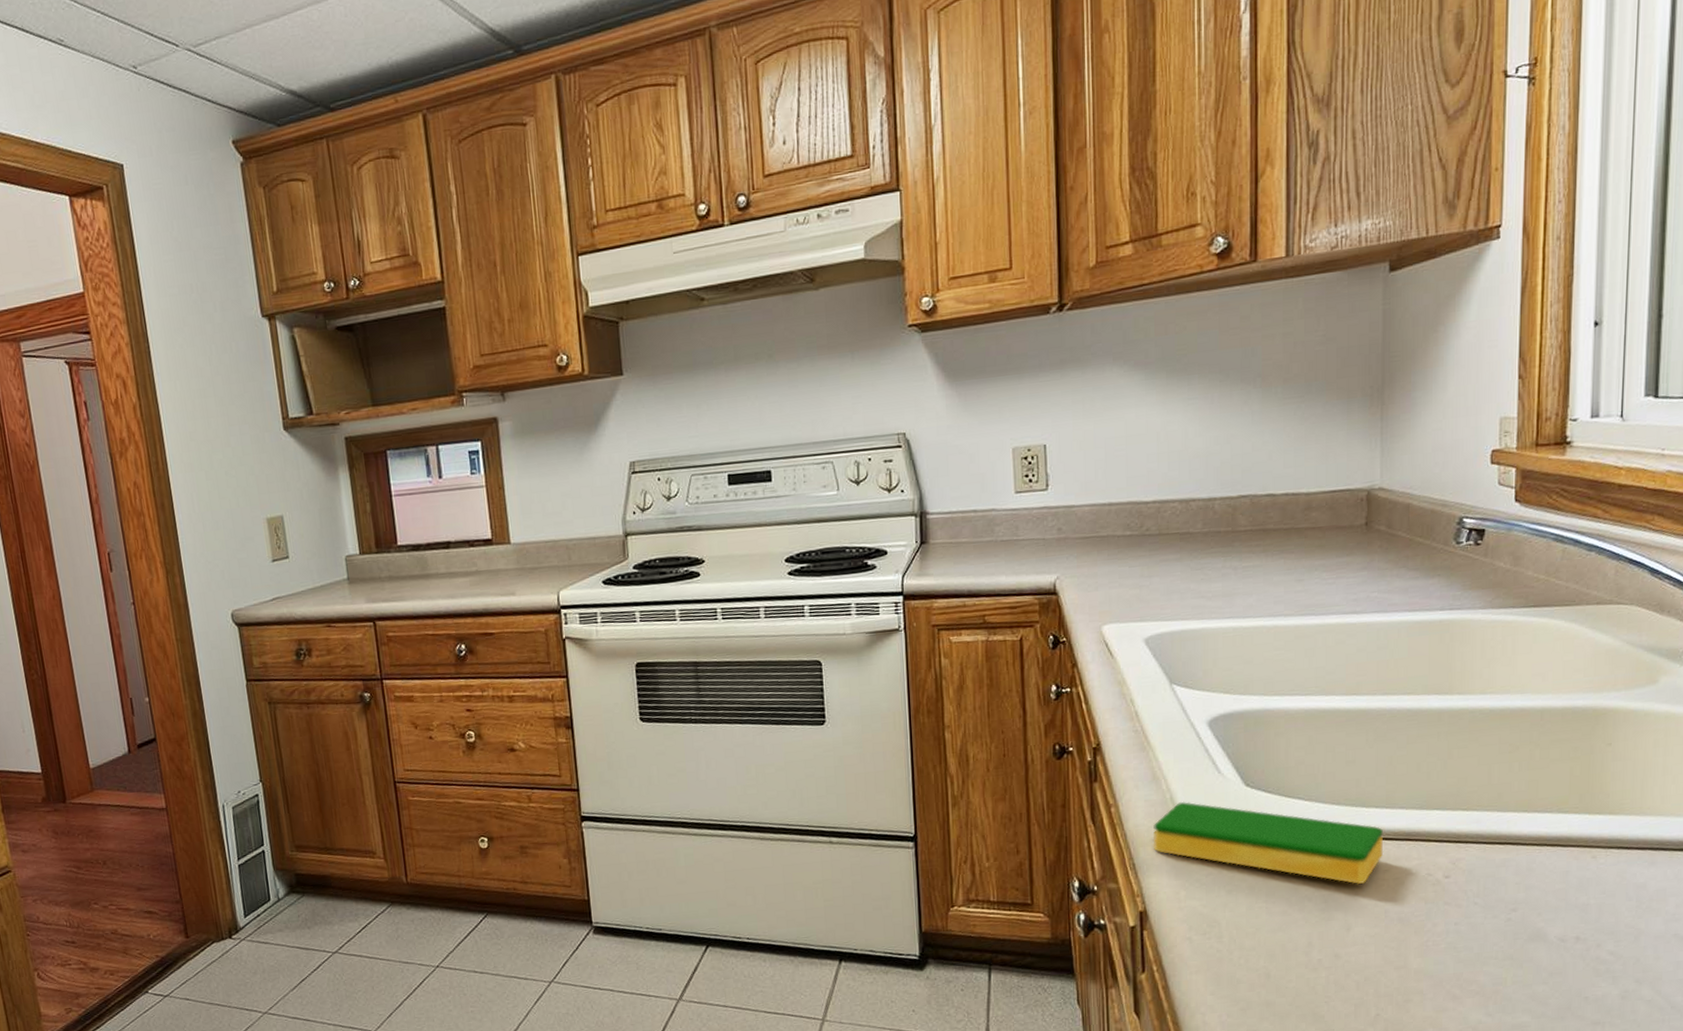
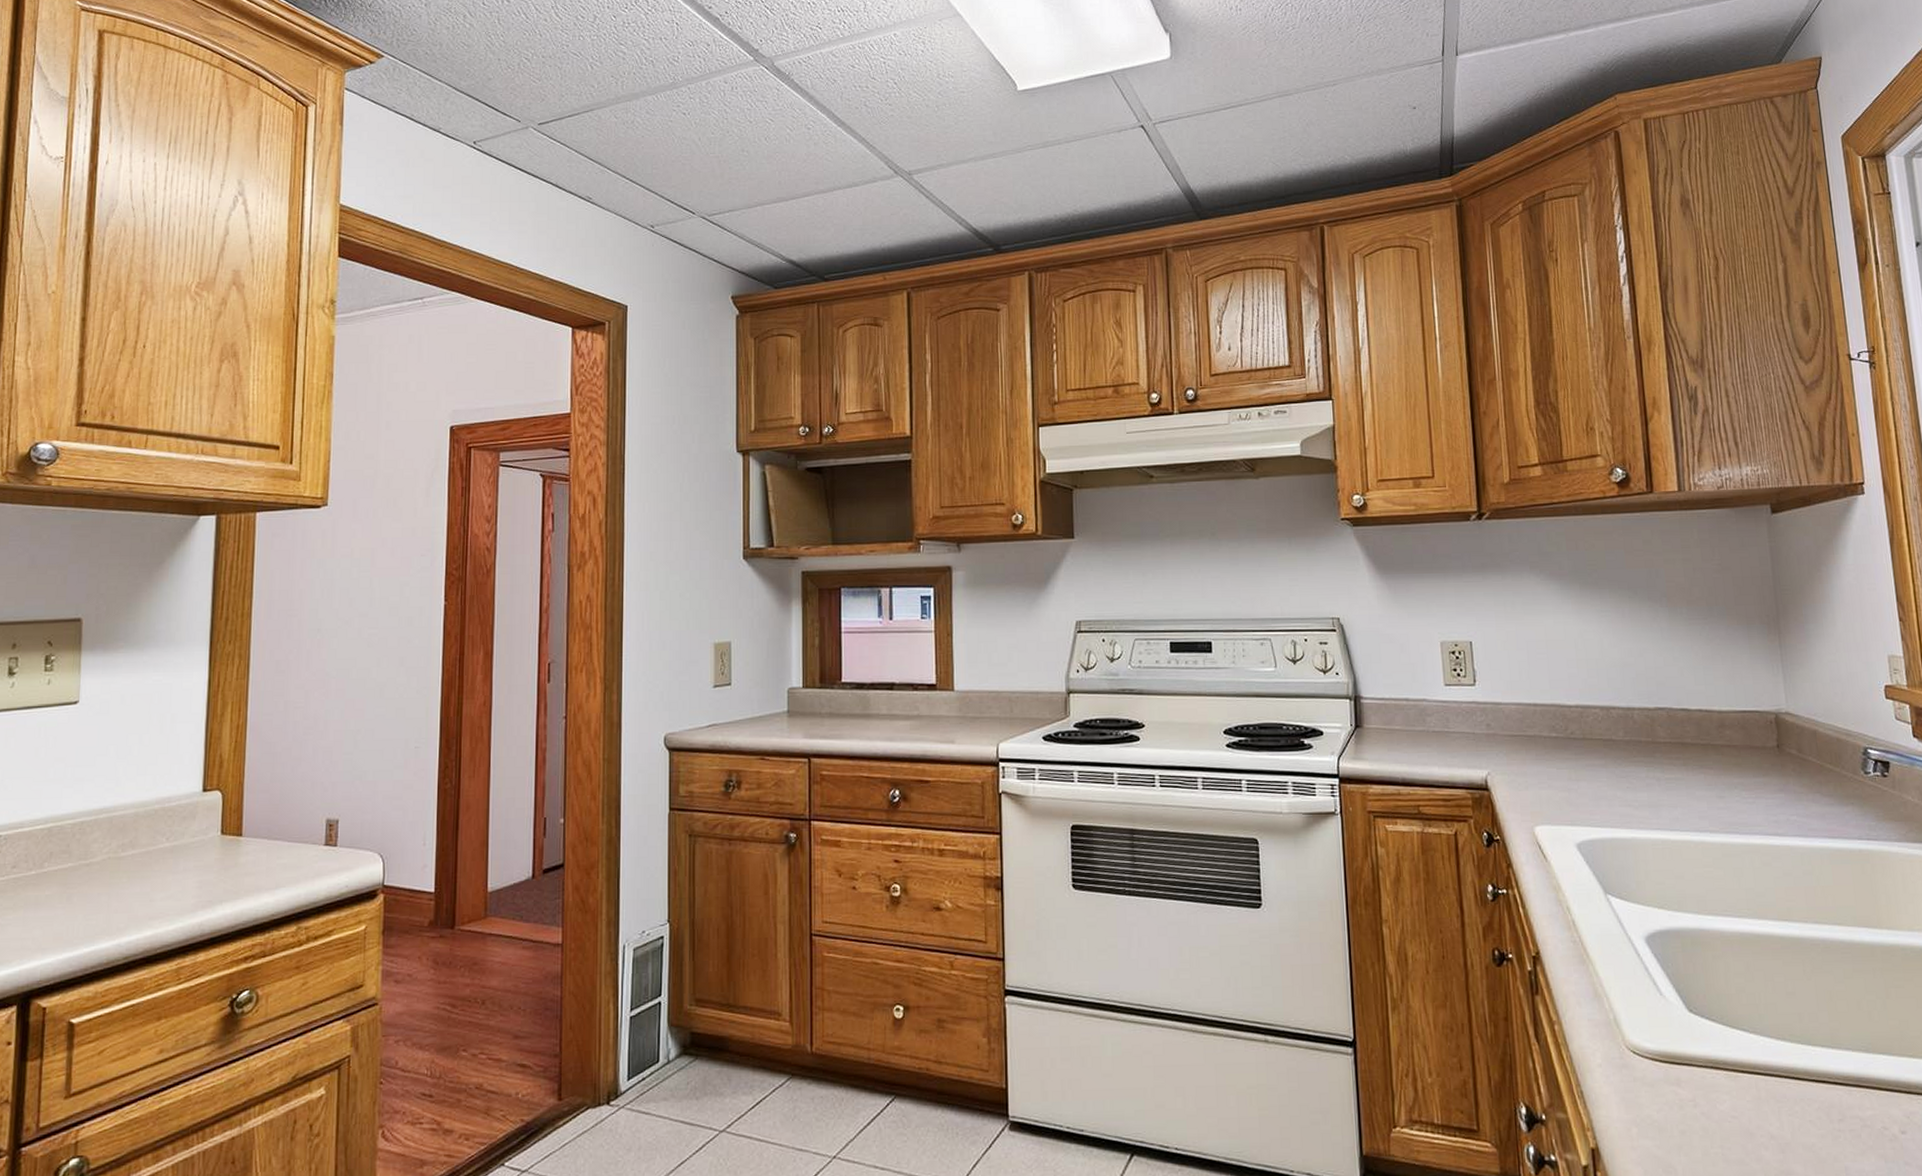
dish sponge: present [1153,801,1384,885] -> none [1599,1023,1836,1135]

